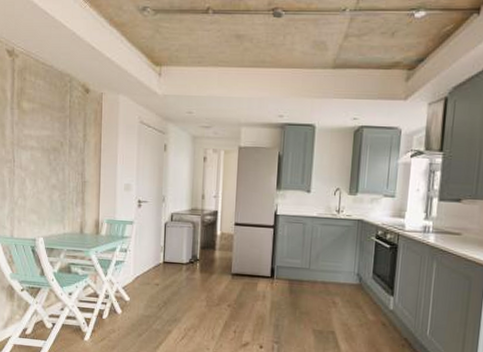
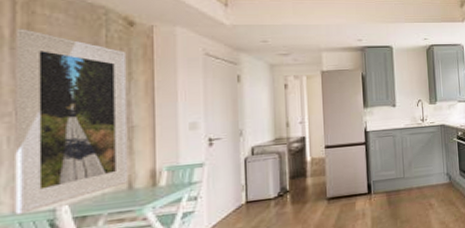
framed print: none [13,92,83,238] -> present [15,29,129,214]

